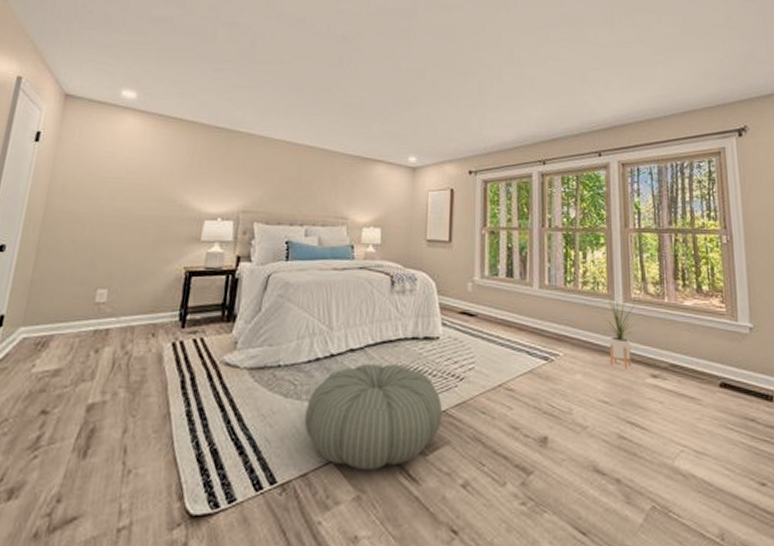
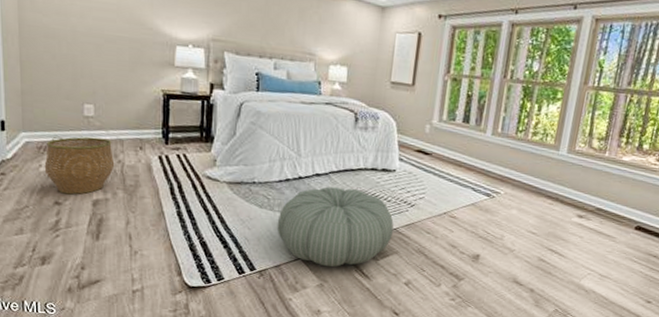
basket: none [37,326,122,400] -> present [44,136,115,195]
house plant: present [598,298,639,370] -> none [542,148,578,209]

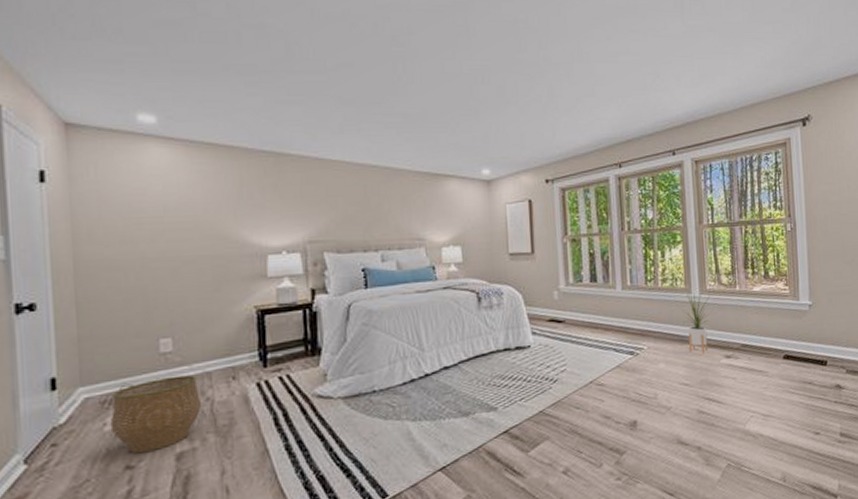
pouf: present [277,186,394,267] -> none [407,375,540,474]
house plant: none [542,148,578,209] -> present [677,291,714,354]

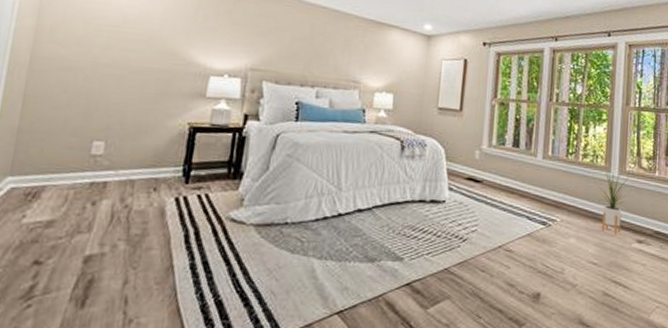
basket: present [110,374,202,454] -> none [28,178,121,251]

